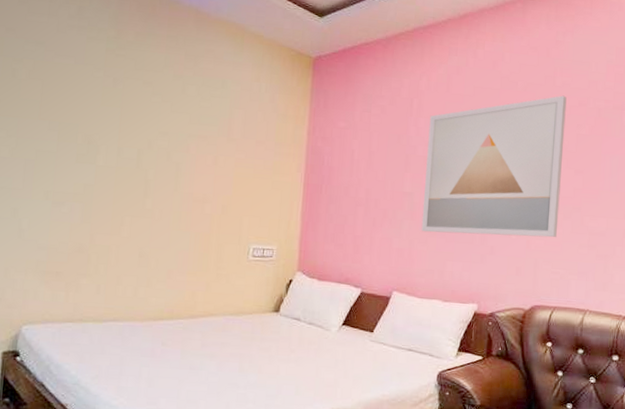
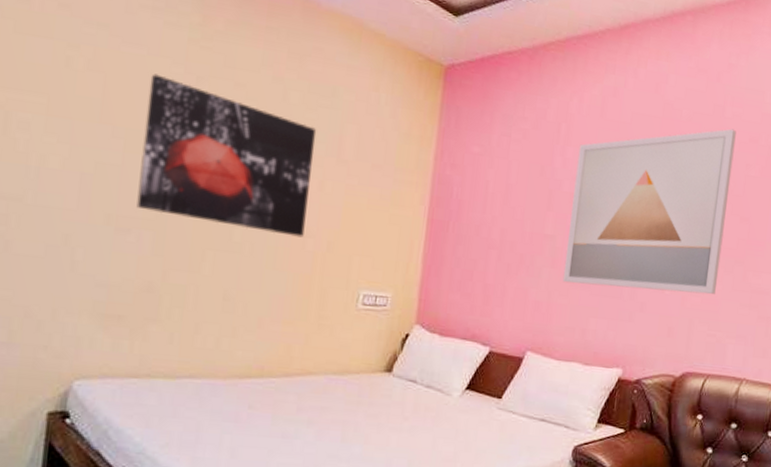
wall art: none [69,78,210,203] -> present [136,74,317,238]

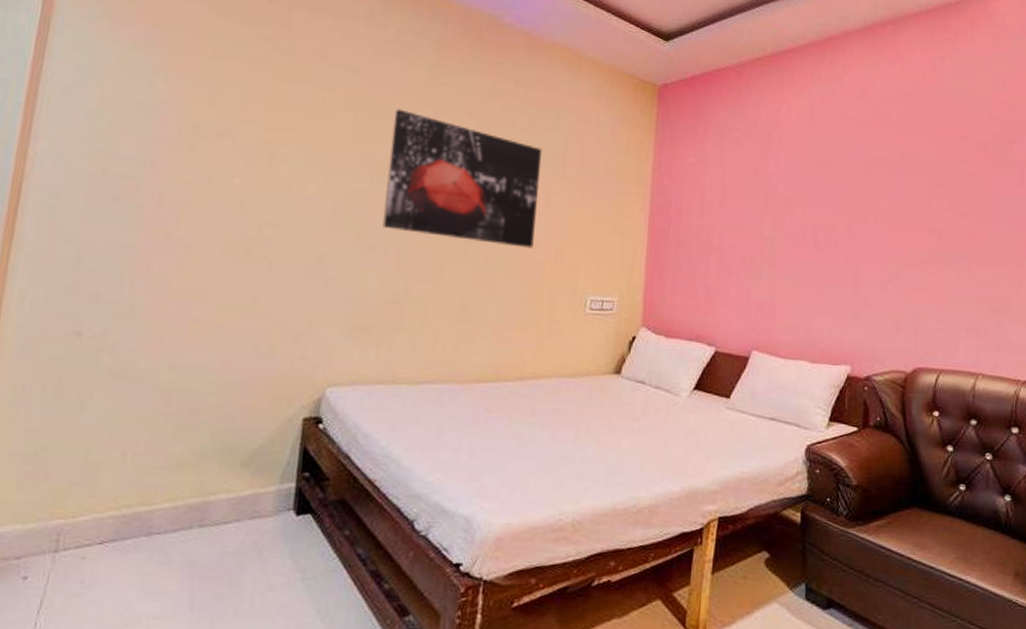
wall art: present [562,128,736,295] -> none [783,127,947,289]

